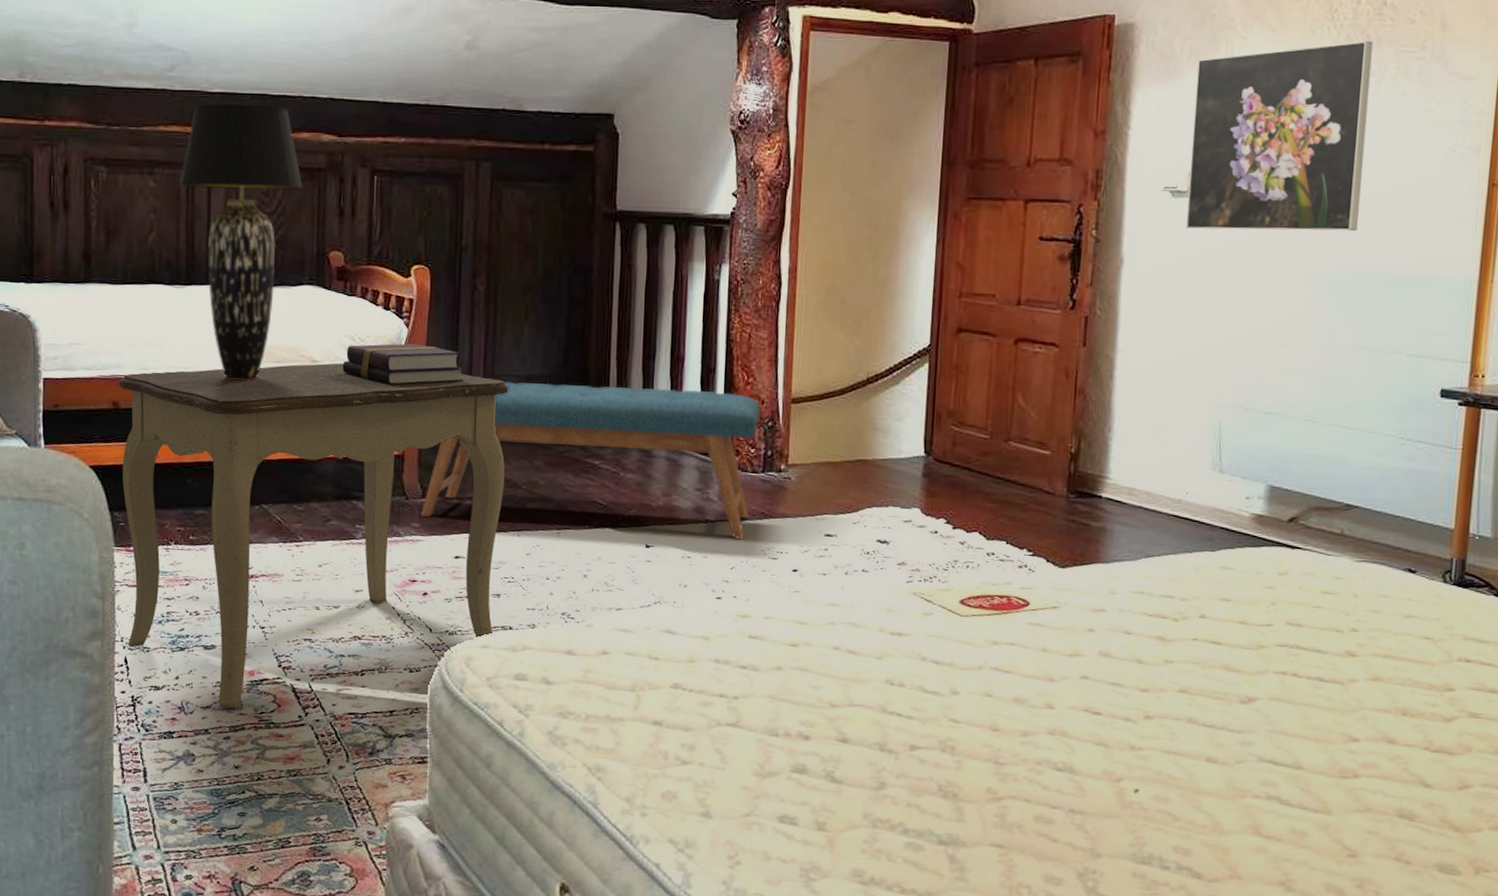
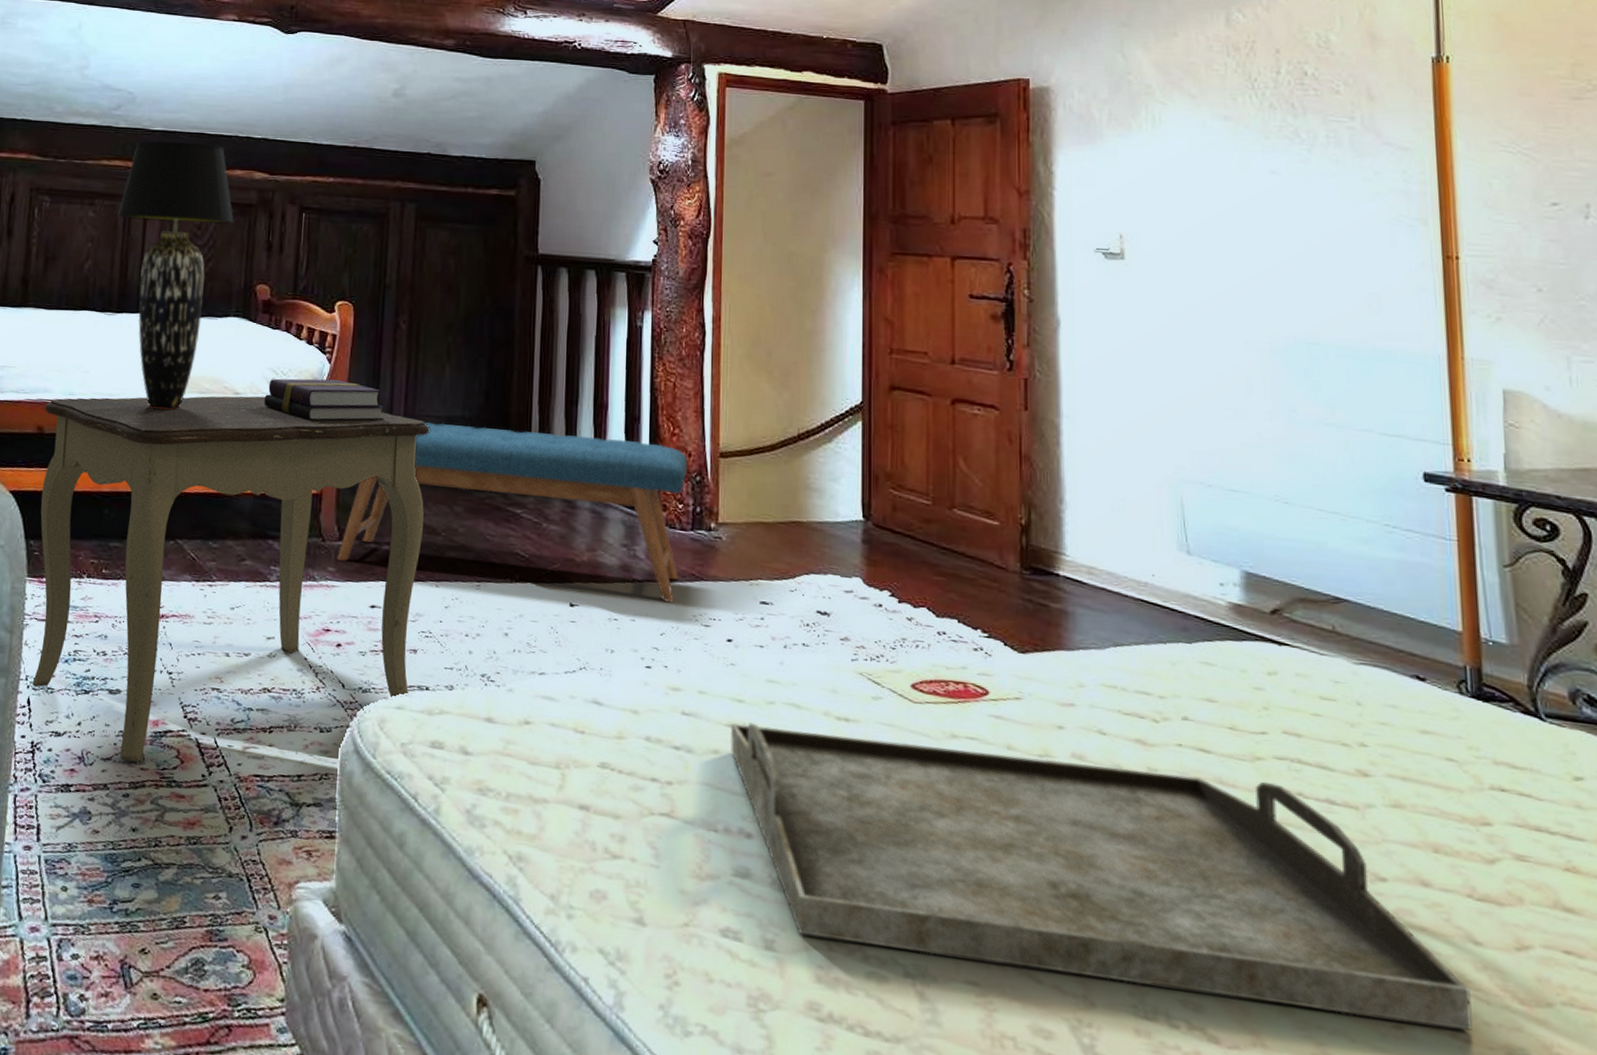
serving tray: none [792,641,1416,855] -> present [730,722,1472,1031]
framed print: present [1186,40,1373,232] -> none [1117,109,1307,301]

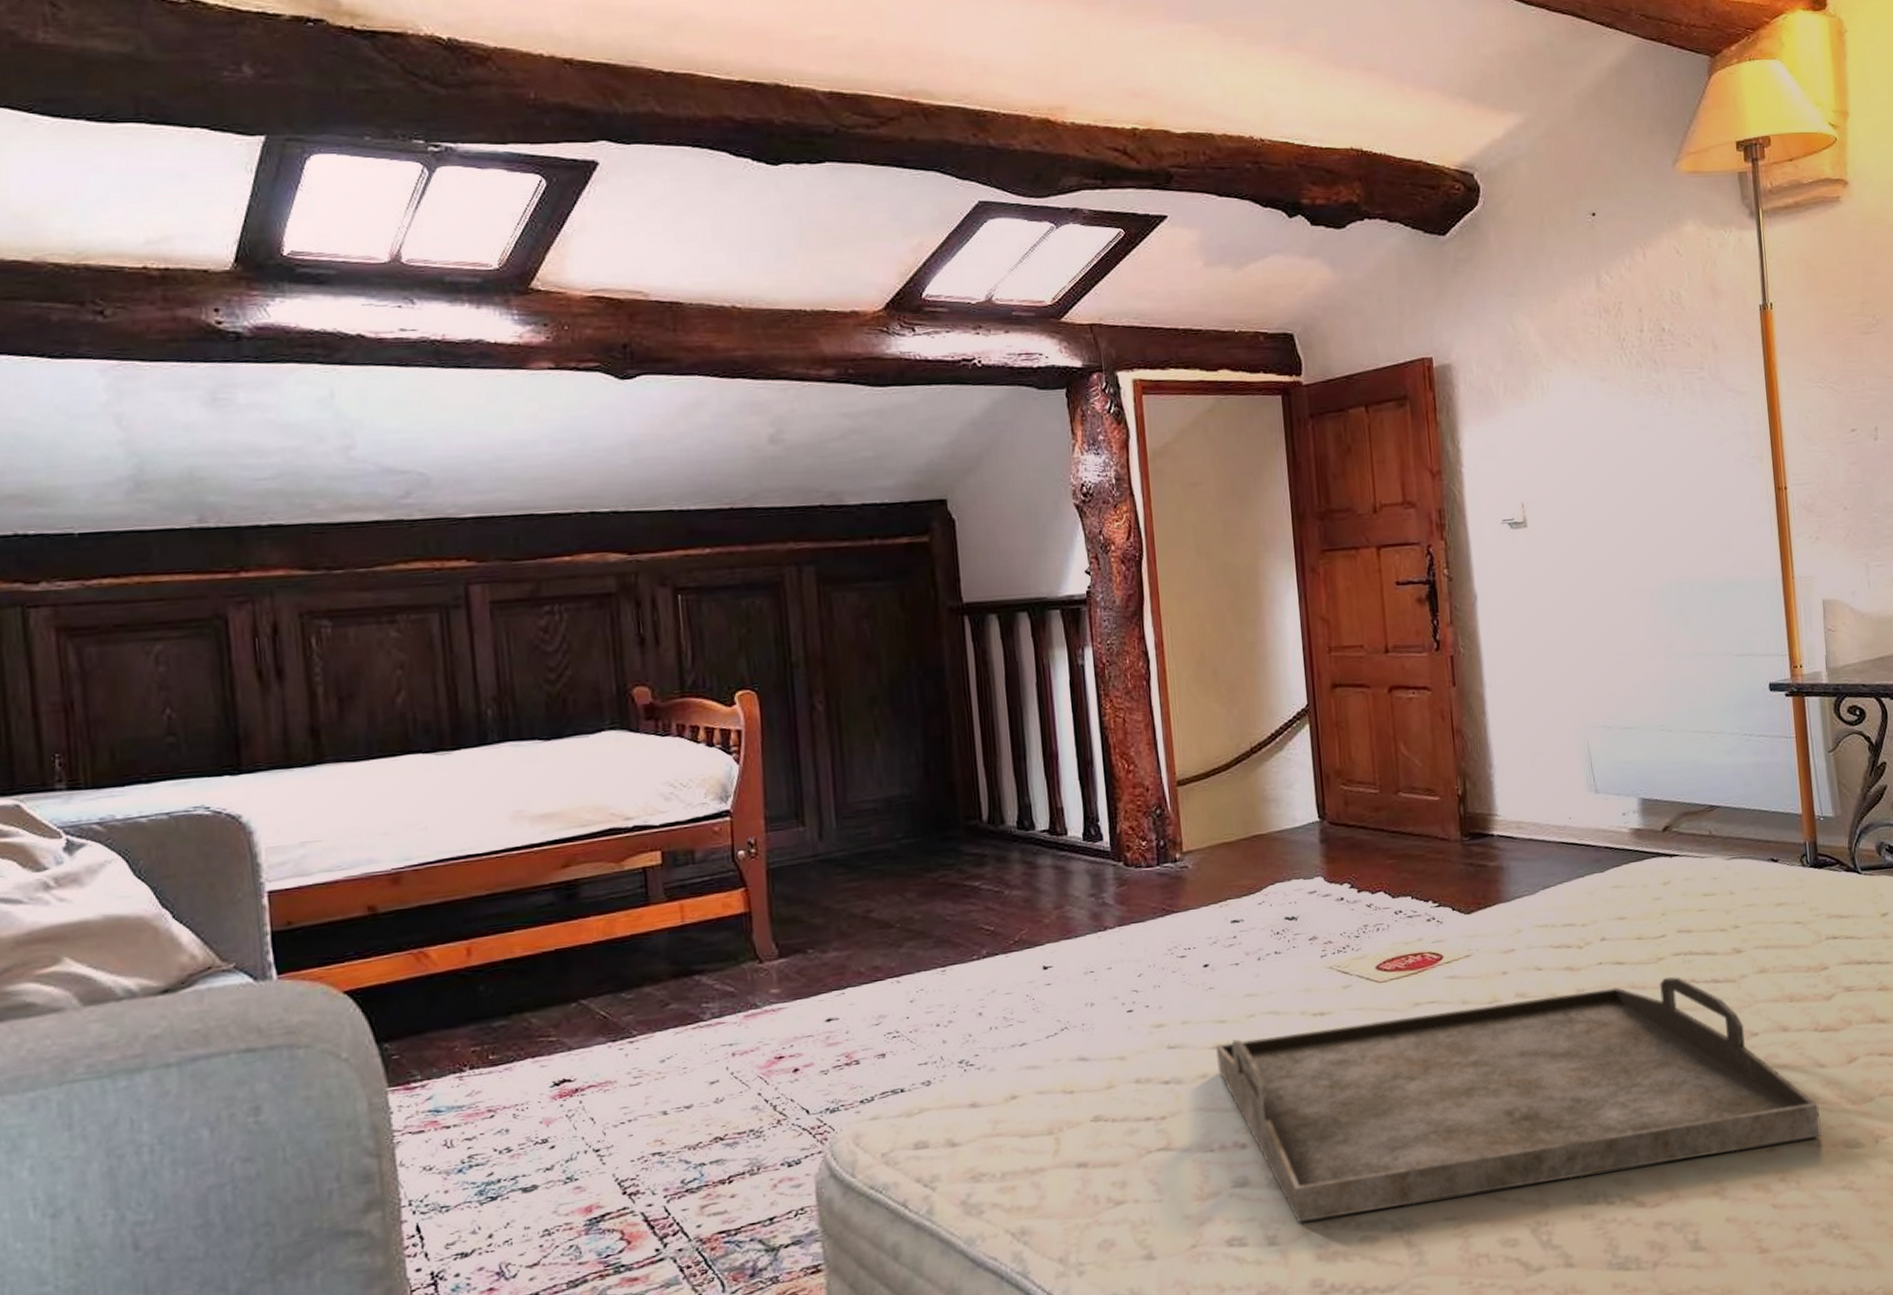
side table: present [32,396,430,762] -> none [374,807,882,1261]
table lamp: present [117,141,234,411] -> none [431,527,591,857]
book: present [264,378,385,421] -> none [663,780,812,832]
bench: present [337,421,688,604] -> none [779,785,1150,980]

